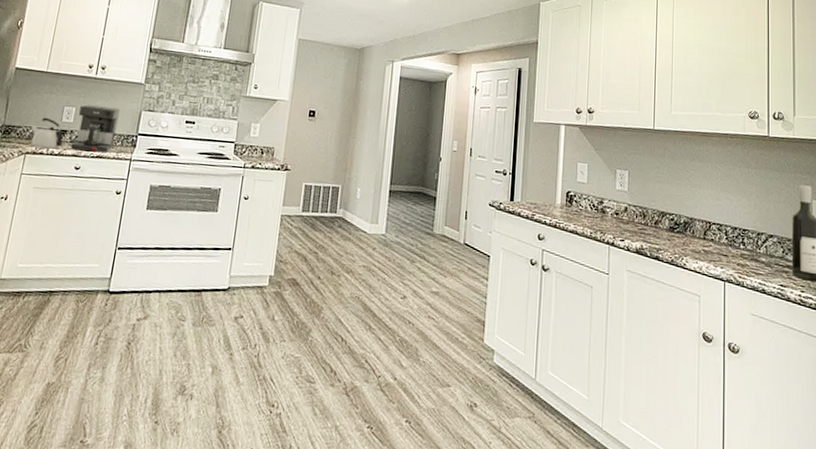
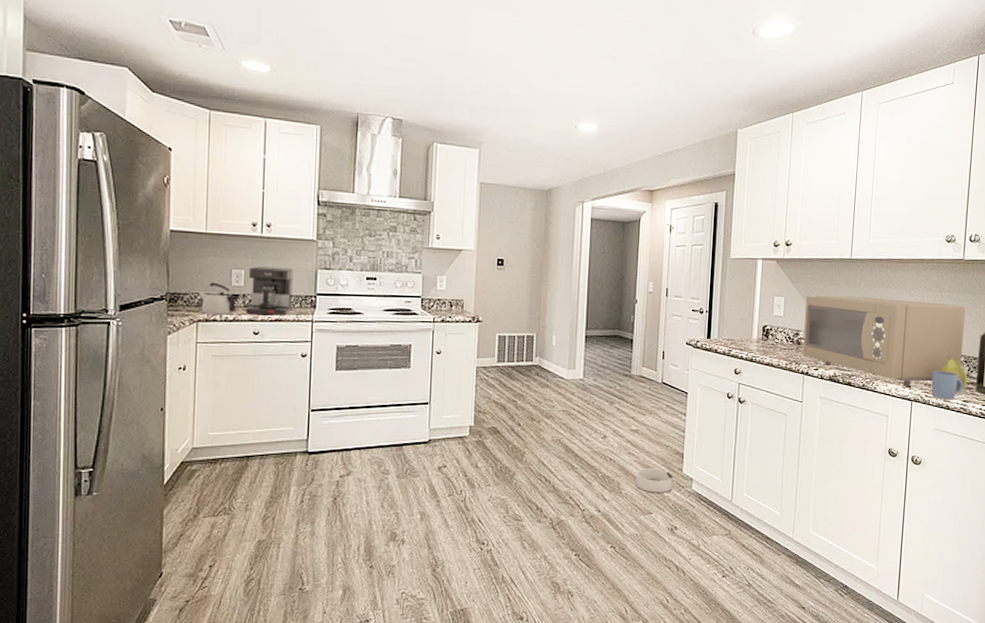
pet bowl: none [433,334,474,365] -> present [635,468,673,494]
microwave: none [608,163,775,266] -> present [803,295,966,387]
mug: none [744,250,779,285] -> present [931,371,964,401]
fruit: none [753,235,783,273] -> present [940,355,968,390]

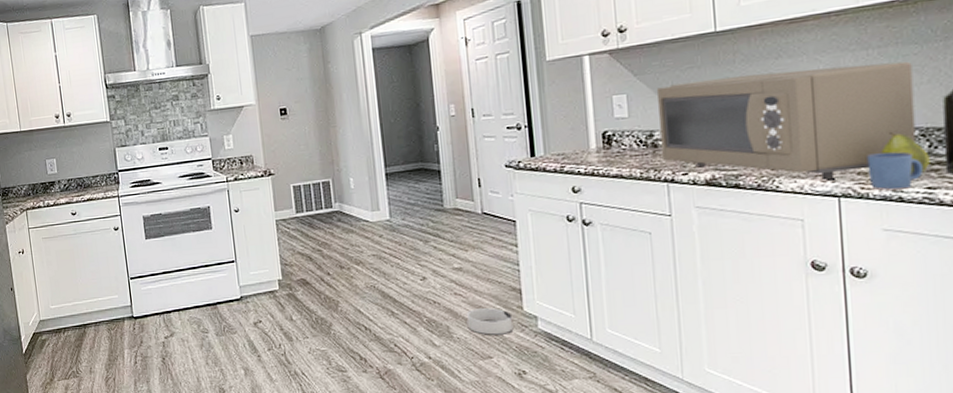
kettle: present [199,282,236,316] -> none [23,173,54,204]
coffee maker: present [245,266,294,316] -> none [59,150,100,198]

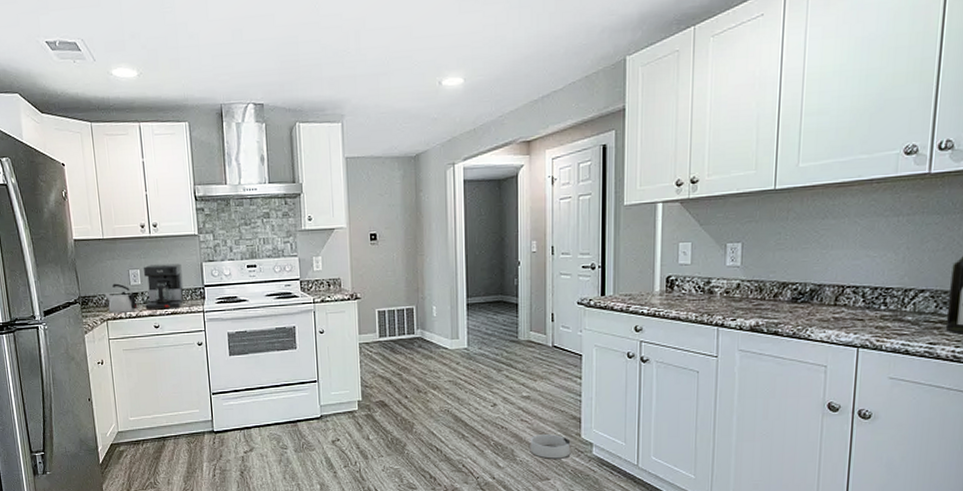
kettle: none [23,173,54,204] -> present [104,283,137,314]
coffee maker: none [59,150,100,198] -> present [143,263,185,310]
microwave: present [657,61,916,181] -> none [716,229,933,332]
mug: present [867,151,924,192] -> none [884,310,929,345]
fruit: present [880,131,930,175] -> none [896,291,935,332]

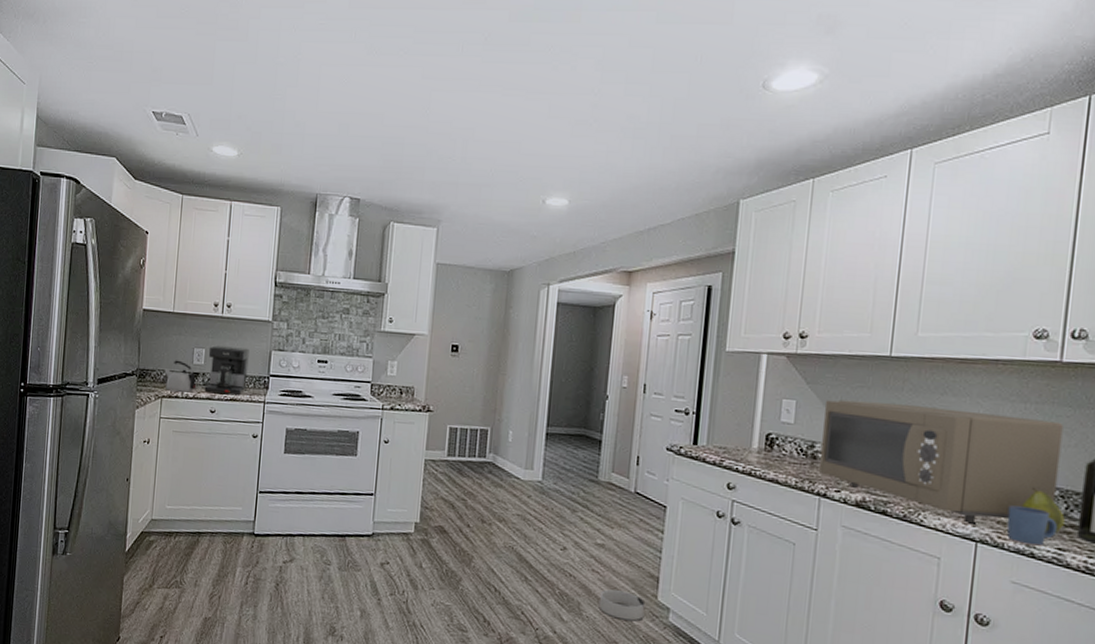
microwave: none [716,229,933,332] -> present [819,399,1064,524]
mug: none [884,310,929,345] -> present [1007,505,1058,548]
fruit: none [896,291,935,332] -> present [1021,486,1065,534]

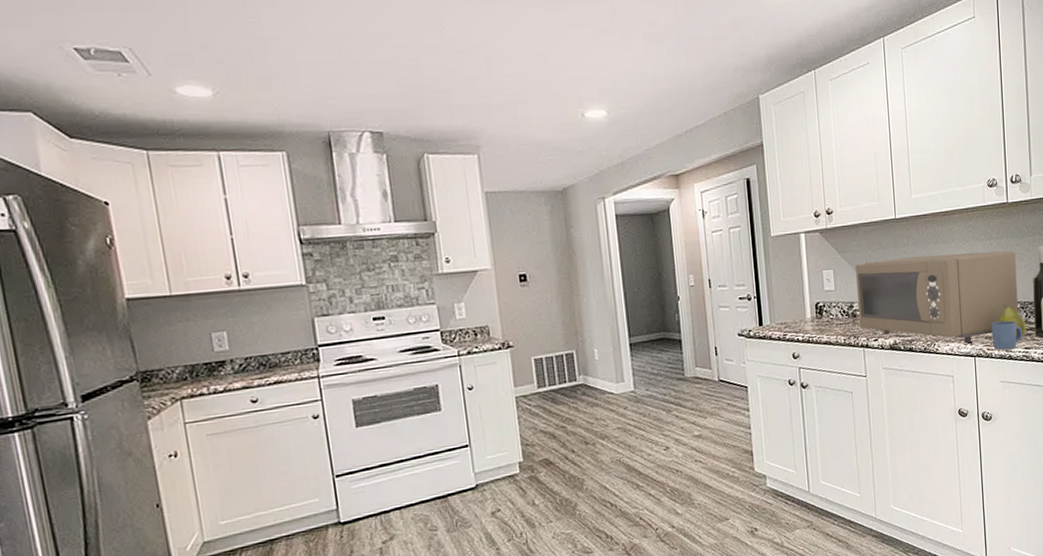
kettle: present [164,360,196,393] -> none [176,350,224,391]
coffee maker: present [204,345,249,396] -> none [231,321,292,382]
pet bowl: present [598,589,646,622] -> none [705,471,747,499]

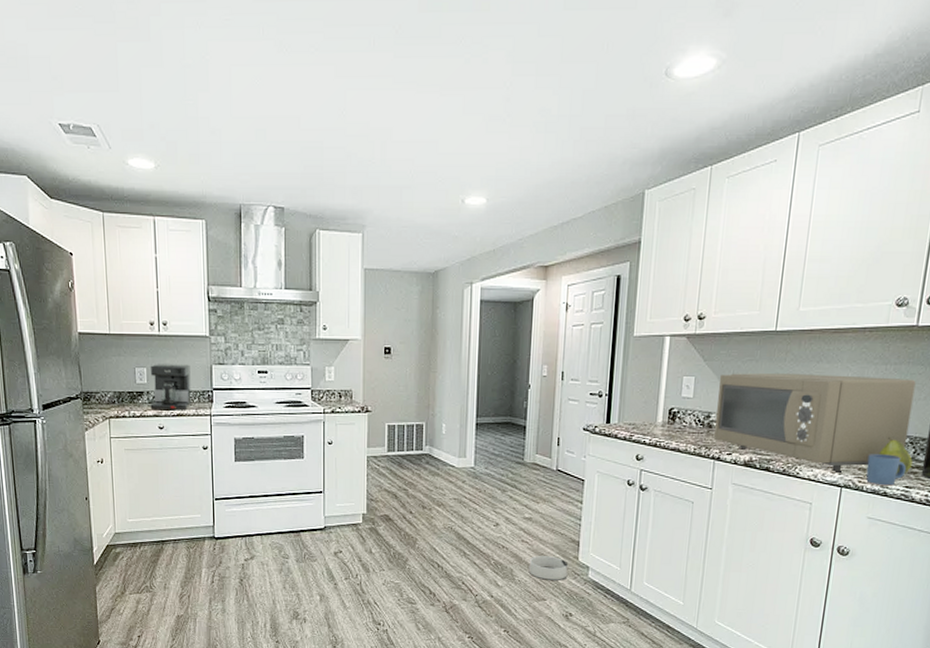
coffee maker: none [231,321,292,382] -> present [150,364,192,411]
pet bowl: none [705,471,747,499] -> present [528,556,569,581]

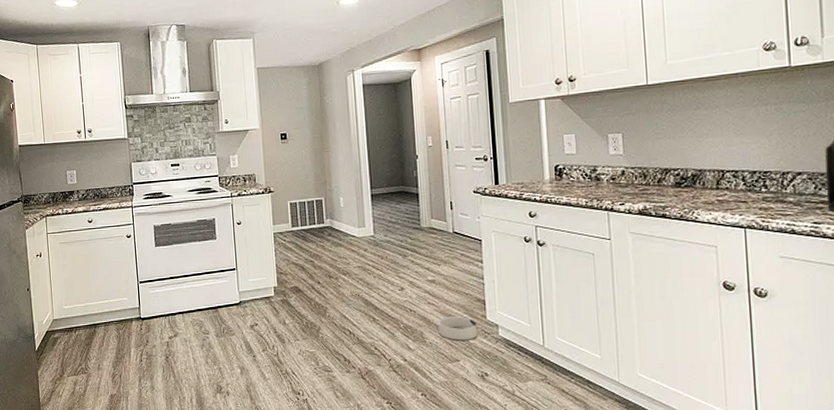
coffee maker: present [150,364,192,411] -> none [79,164,115,207]
microwave: present [714,372,916,472] -> none [600,117,805,214]
mug: present [866,454,907,487] -> none [767,191,811,225]
fruit: present [878,436,913,475] -> none [777,174,816,212]

